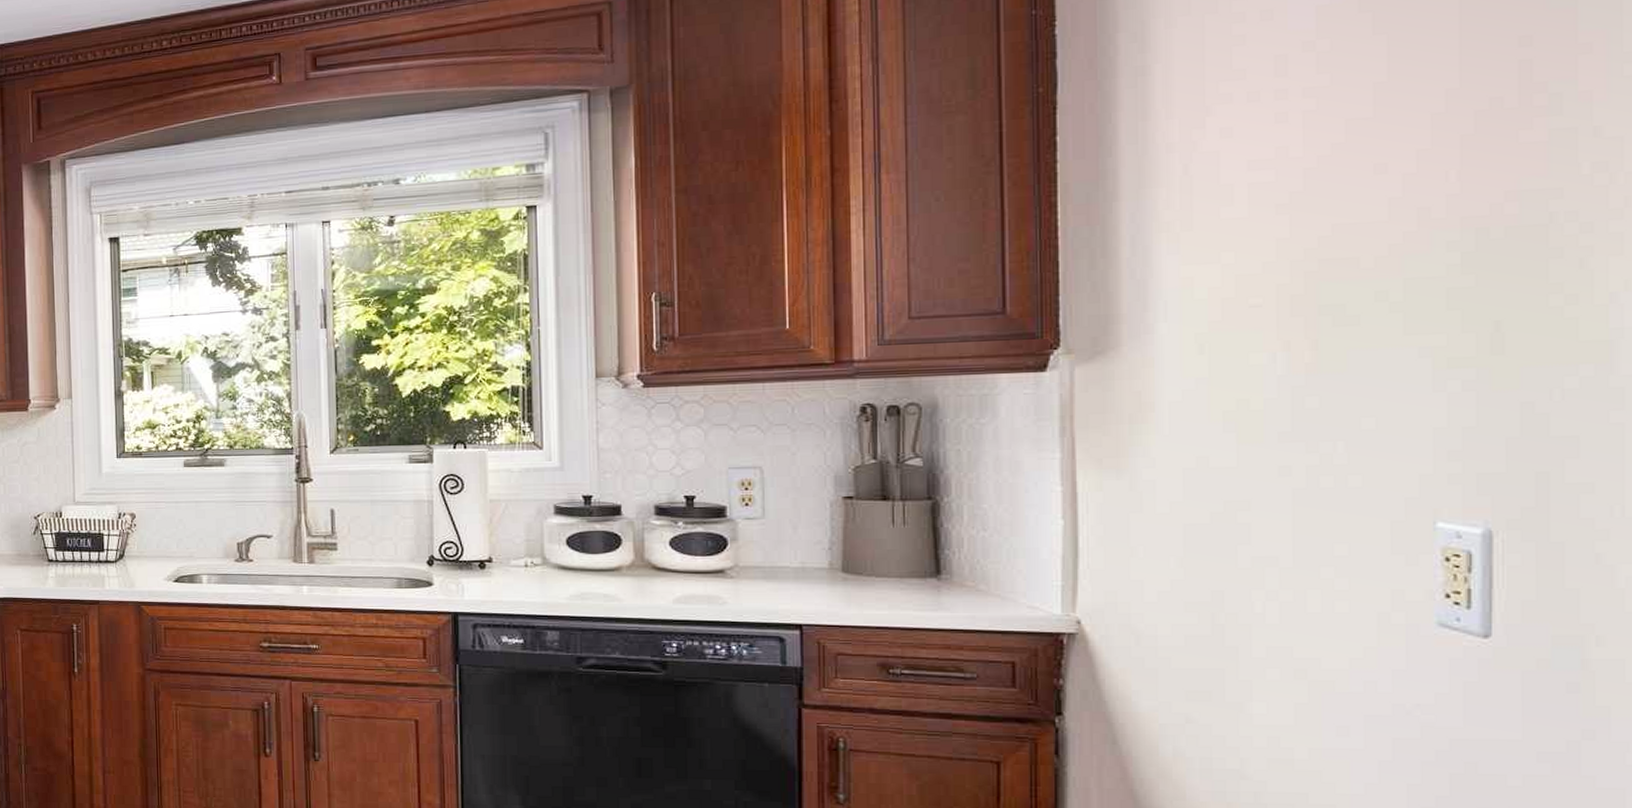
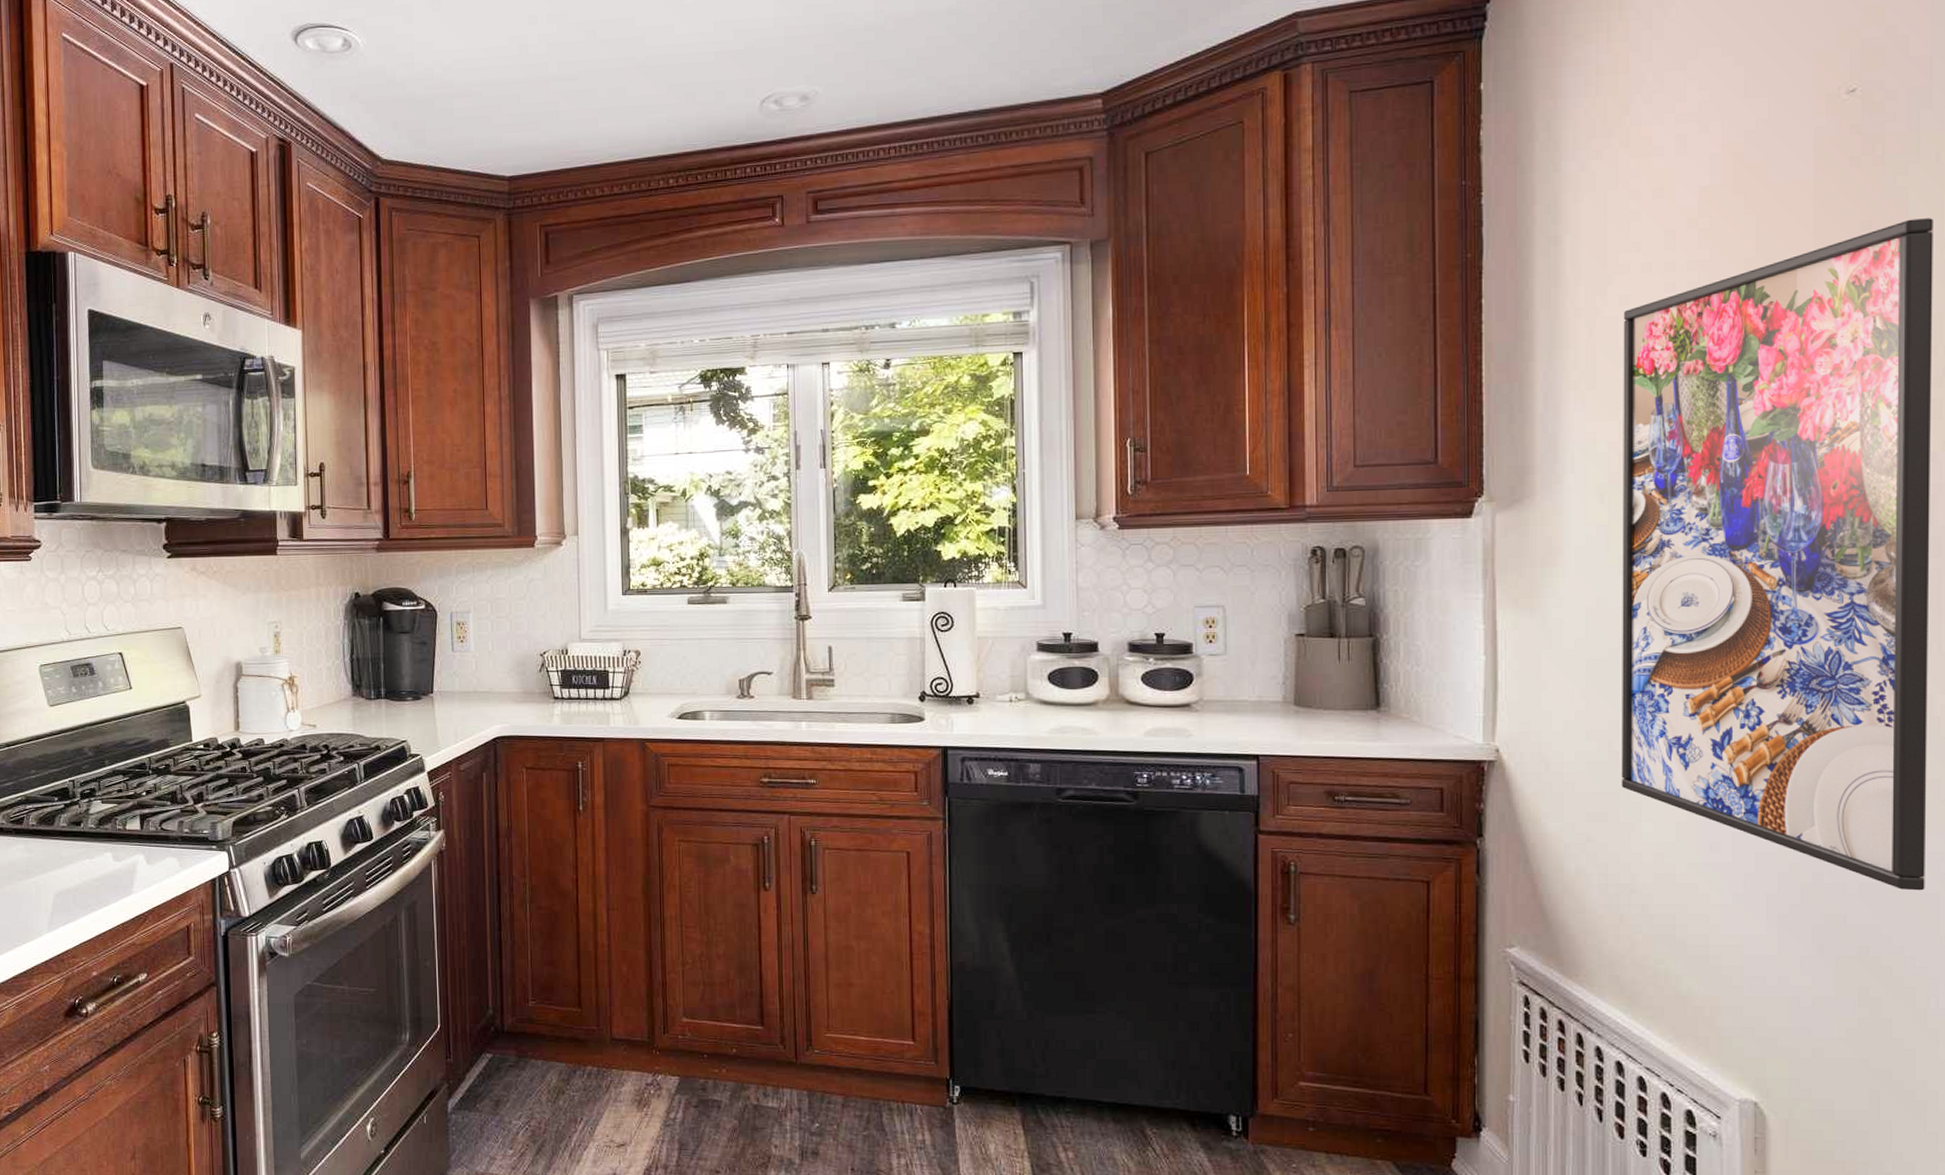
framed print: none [1225,30,1611,785] -> present [1621,218,1933,891]

